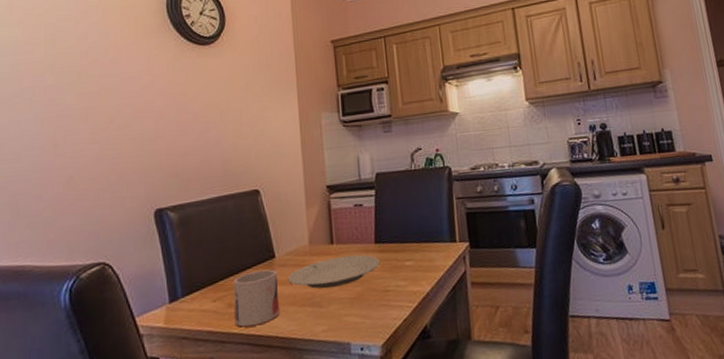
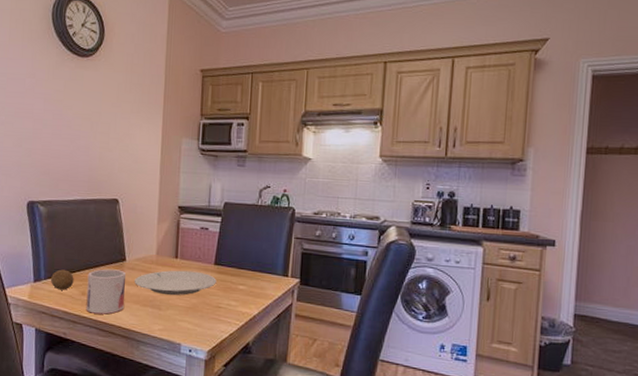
fruit: none [190,281,218,307] -> present [51,269,74,290]

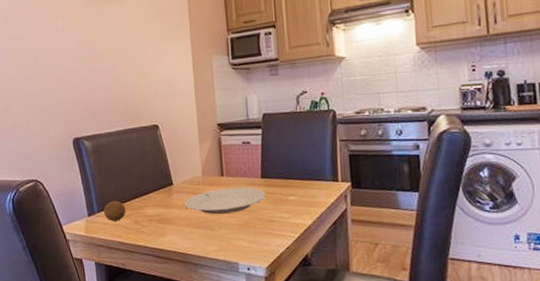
mug: present [86,269,125,315] -> none [138,194,177,241]

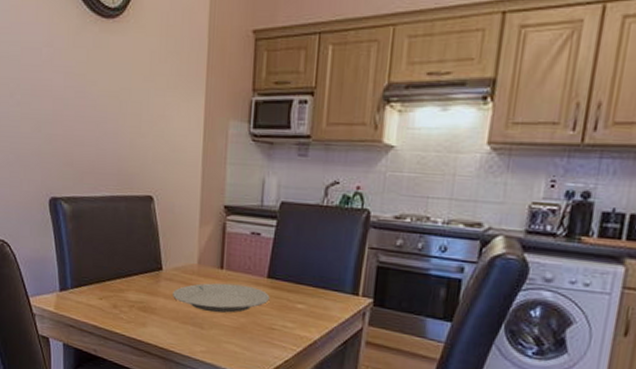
fruit: present [104,200,126,222] -> none [79,277,104,302]

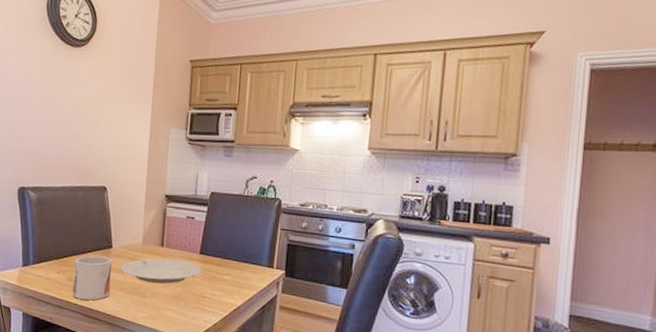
mug: none [118,278,162,331] -> present [72,255,112,301]

